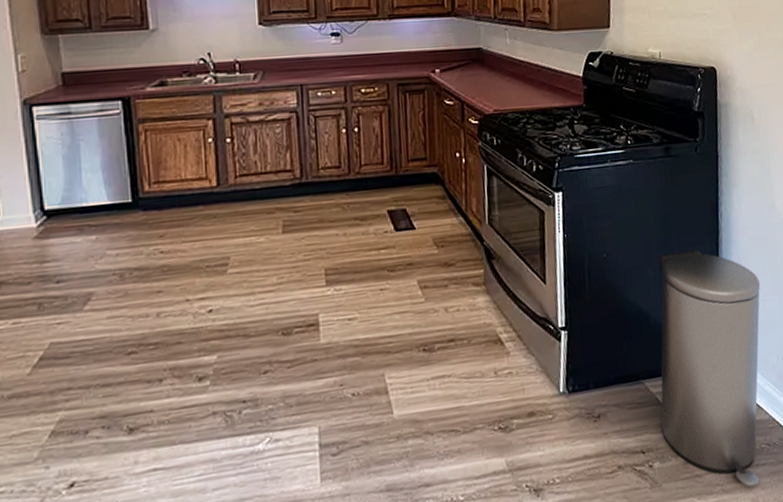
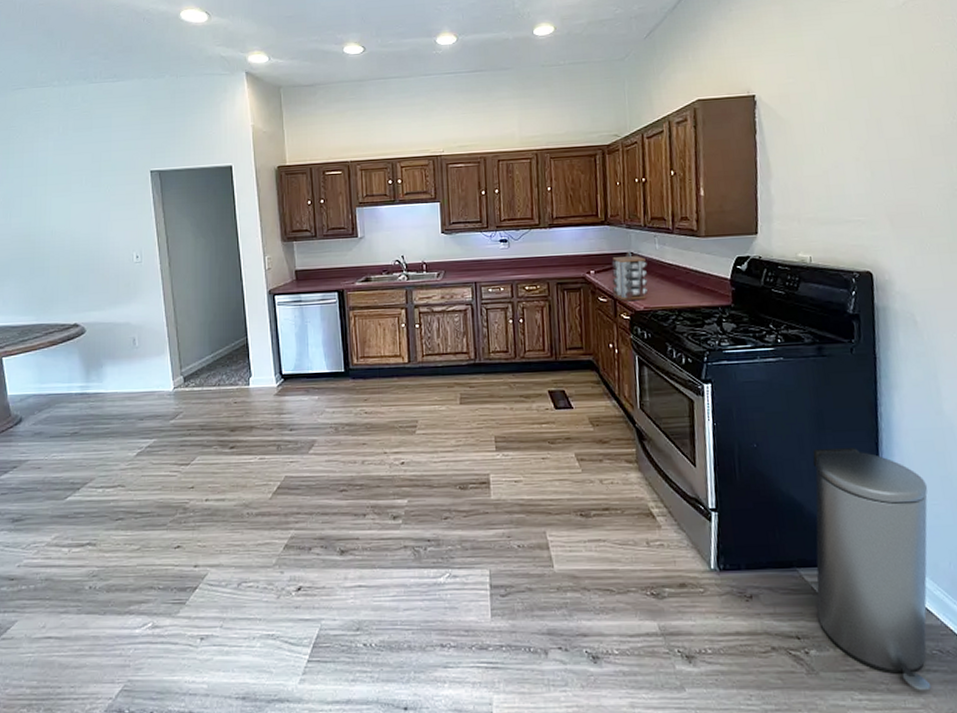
spice rack: none [459,46,498,103] -> present [611,251,648,301]

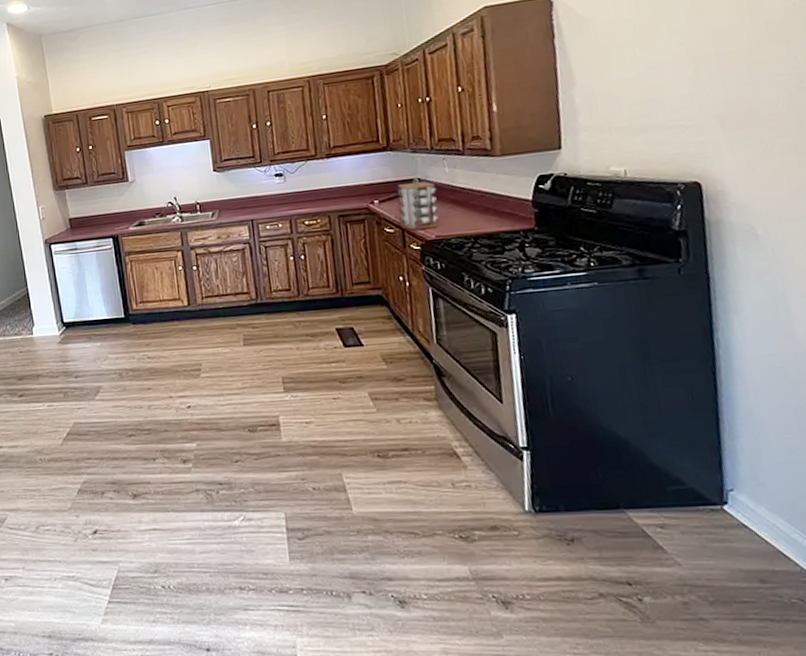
pedal bin: present [812,448,932,691] -> none [637,378,792,643]

